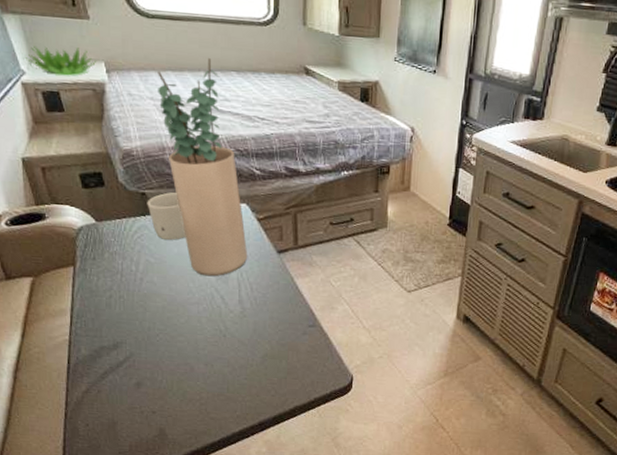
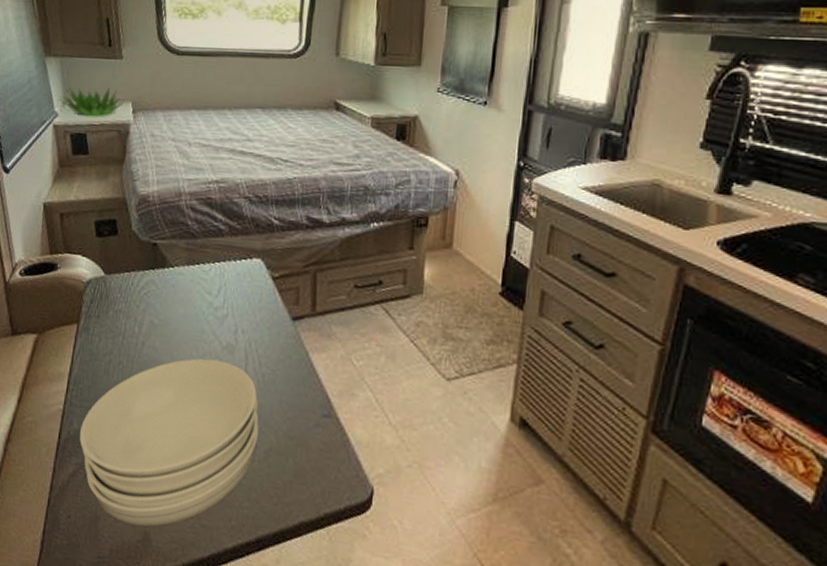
bowl: none [88,288,255,425] -> present [79,358,259,527]
mug: present [147,191,186,240] -> none [157,243,194,299]
vase: present [158,58,248,277] -> none [180,95,259,345]

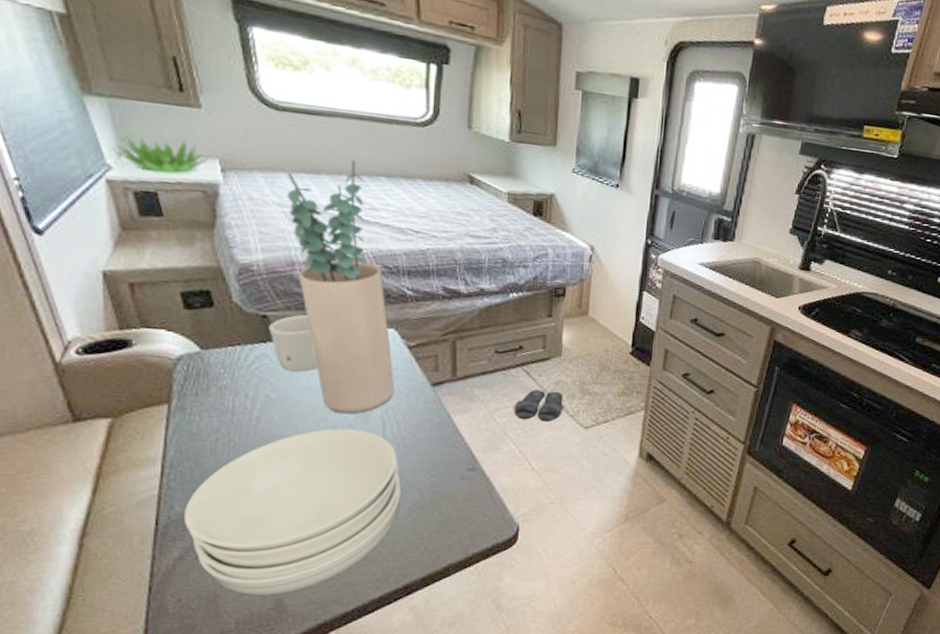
mug: none [157,243,194,299] -> present [268,314,318,372]
vase: none [180,95,259,345] -> present [287,160,396,414]
slippers: none [371,330,425,369] -> present [514,389,564,421]

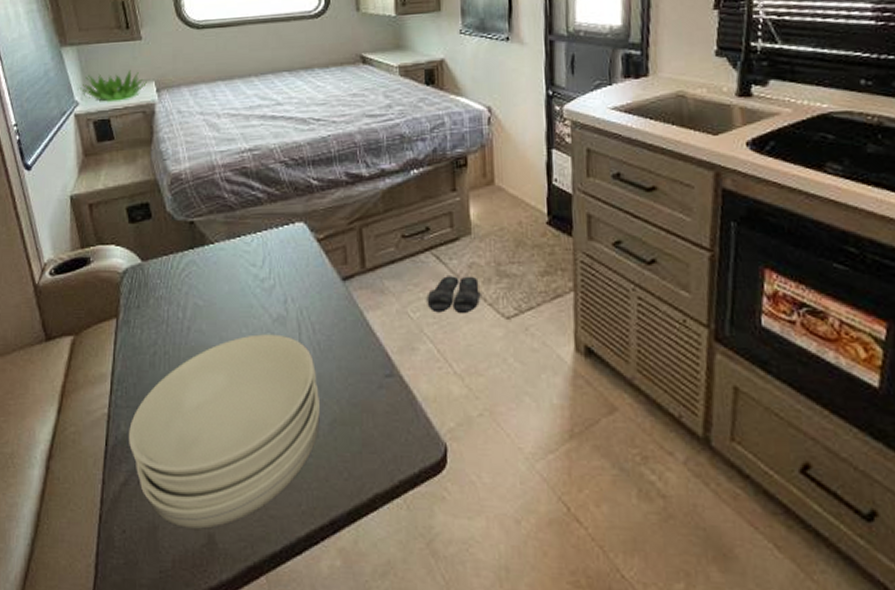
mug: present [268,314,318,372] -> none [195,216,238,276]
vase: present [287,160,396,414] -> none [207,61,308,318]

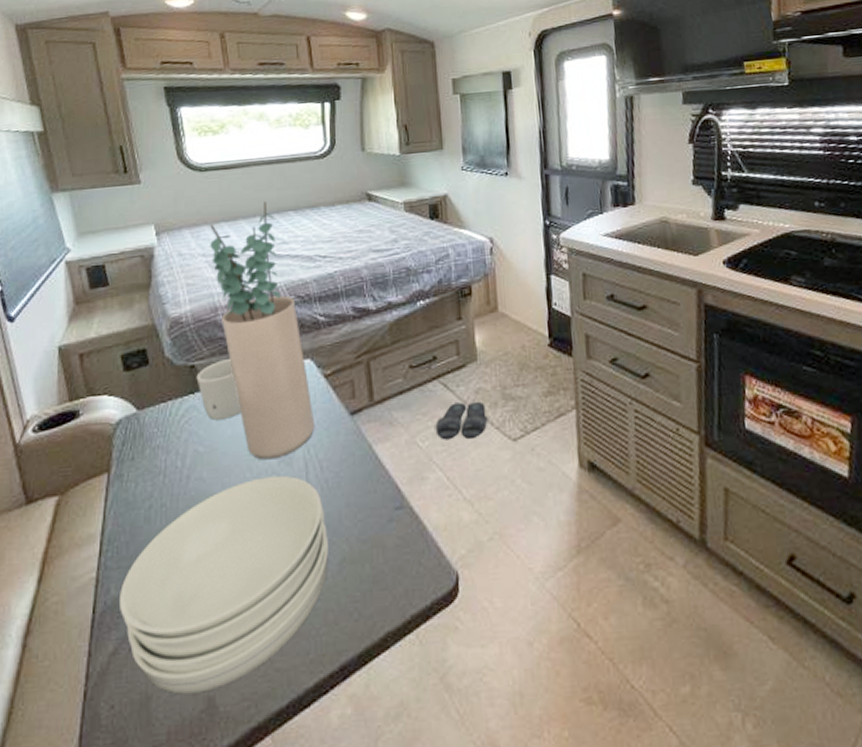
decorative plant: present [80,70,148,101] -> none [72,214,147,246]
mug: none [195,216,238,276] -> present [196,358,242,420]
vase: none [207,61,308,318] -> present [210,202,315,460]

